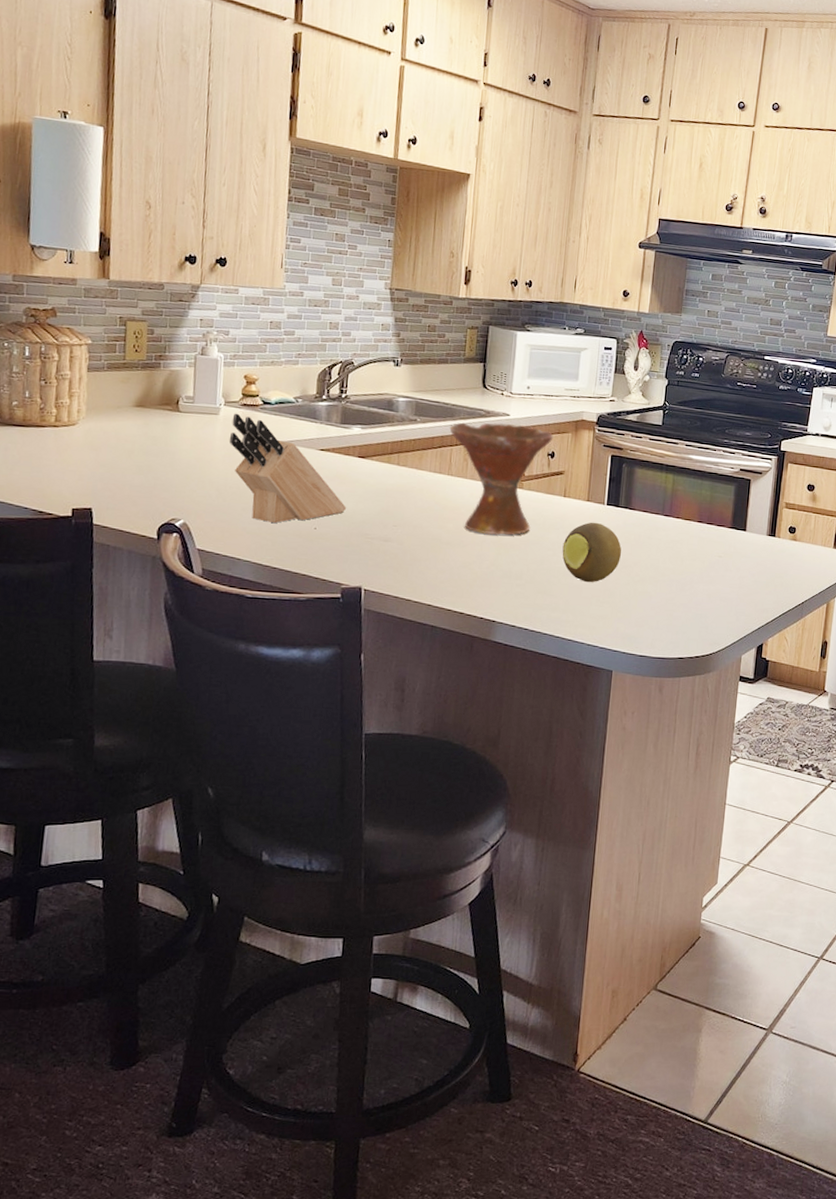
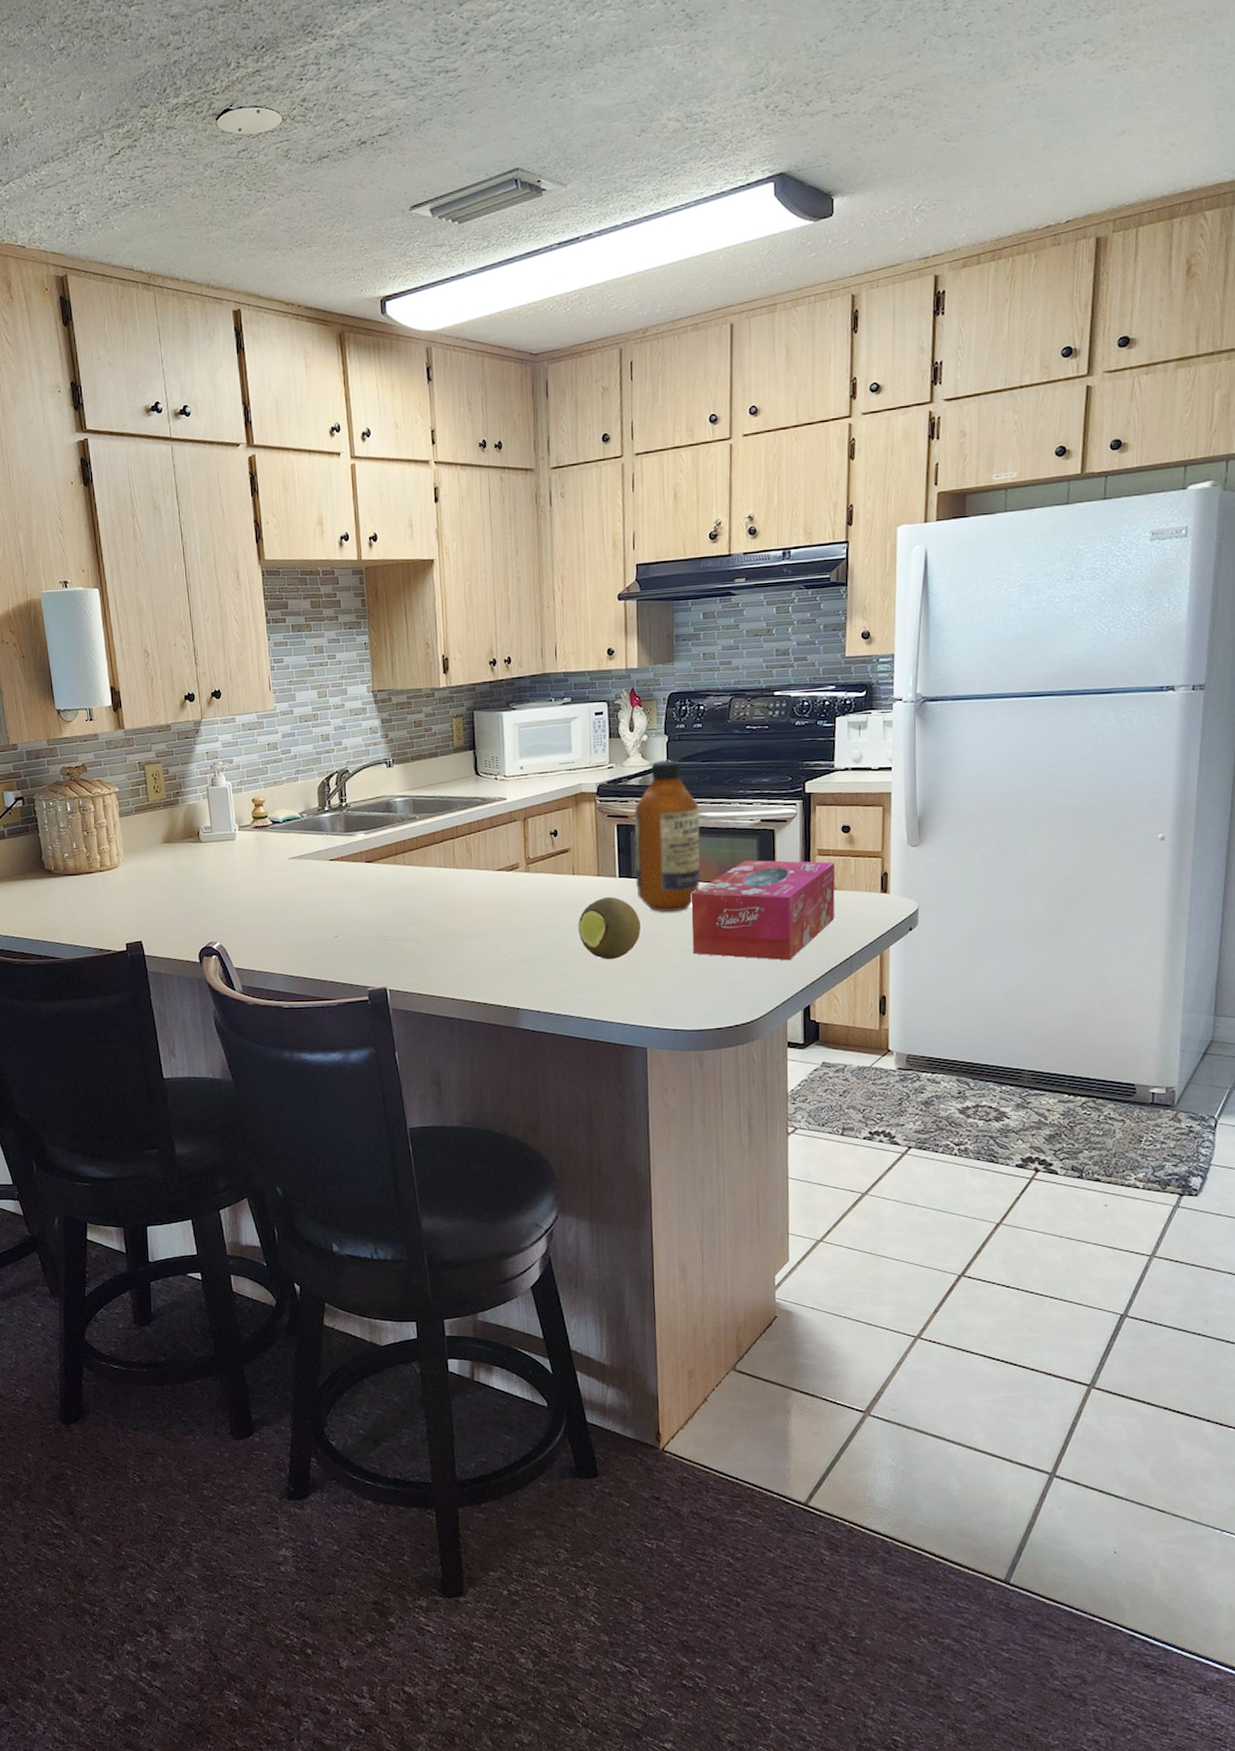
knife block: present [229,413,347,524] -> none [247,836,362,936]
bowl: present [449,422,554,536] -> none [448,807,554,923]
bottle: none [621,401,688,544] -> present [634,760,700,913]
tissue box: none [665,503,798,601] -> present [691,860,835,961]

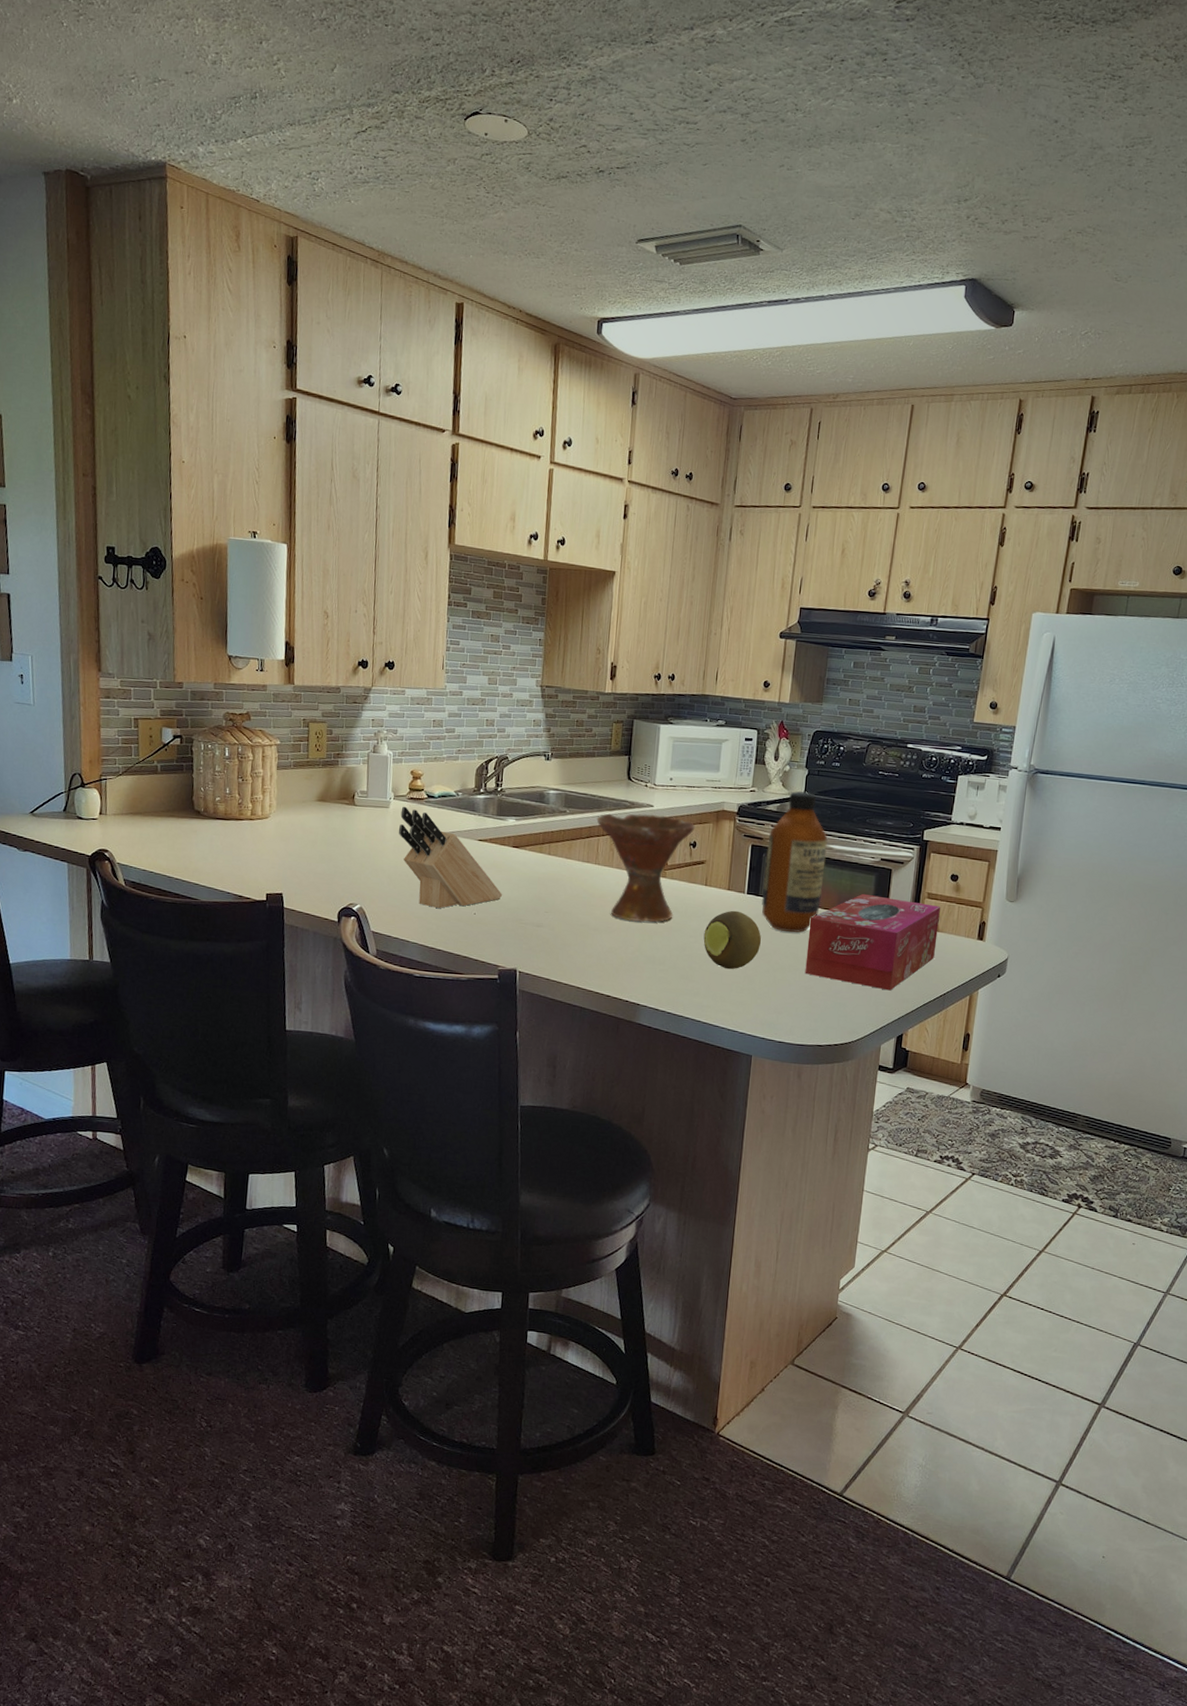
knife block: none [247,836,362,936] -> present [398,806,503,909]
bowl: none [448,807,554,923] -> present [596,813,695,923]

